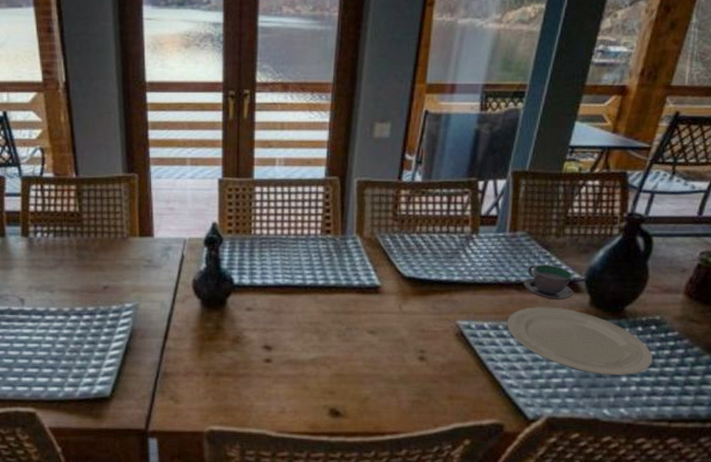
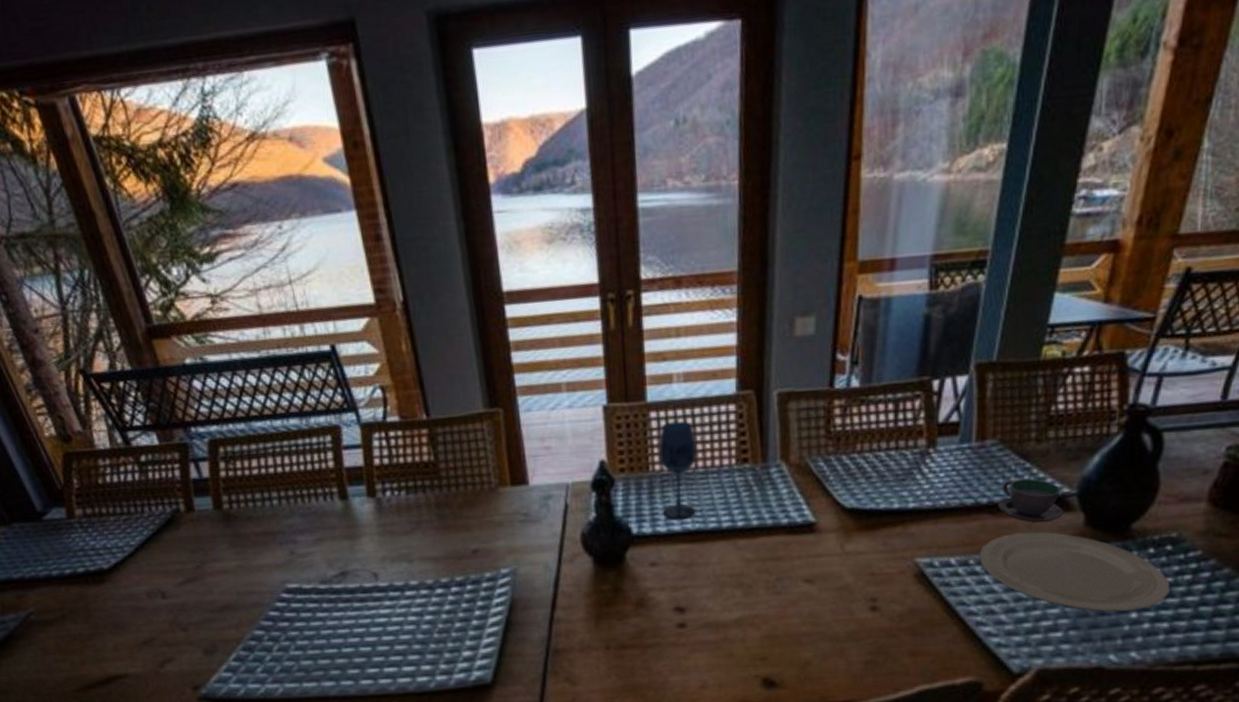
wineglass: none [259,196,292,275] -> present [658,420,698,520]

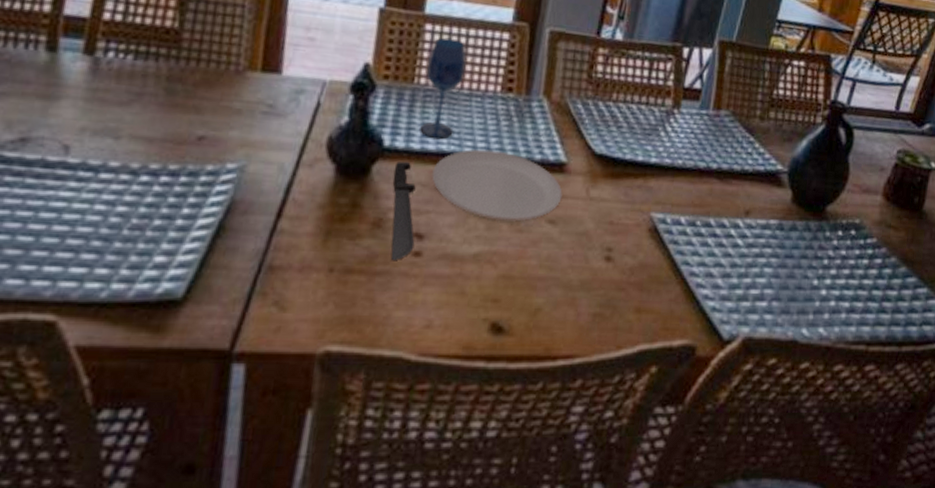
knife: none [646,545,678,633] -> present [390,162,416,260]
plate: none [682,521,816,587] -> present [432,149,563,222]
plate: present [978,531,1170,612] -> none [705,200,852,288]
cup: present [998,478,1064,523] -> none [725,150,777,195]

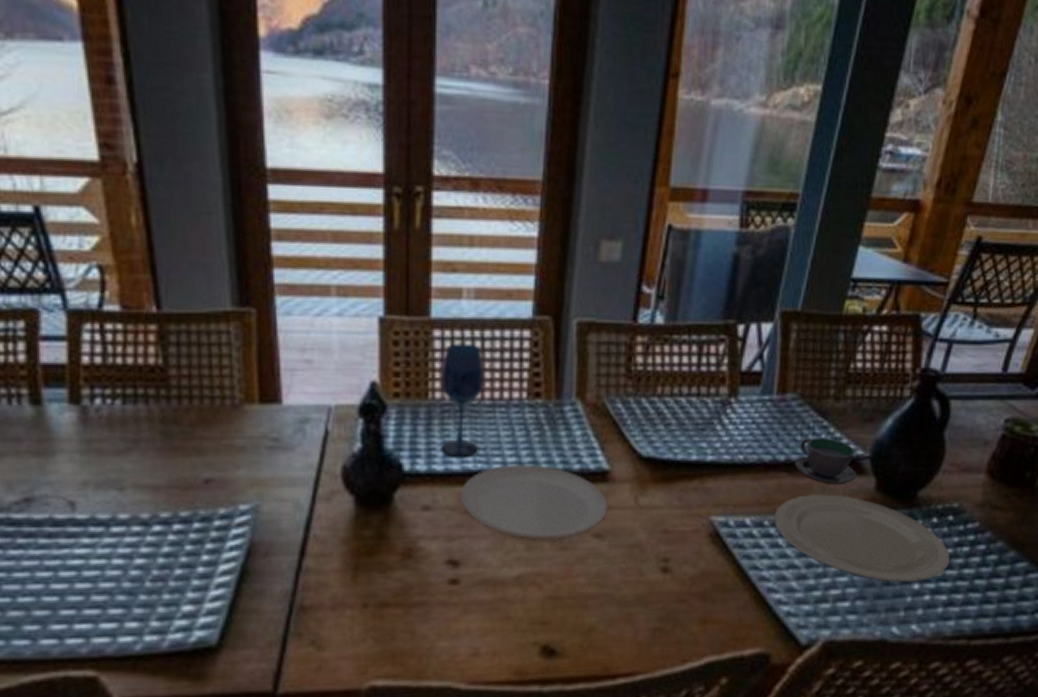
knife: present [390,162,416,260] -> none [418,486,450,590]
plate: none [705,200,852,288] -> present [773,494,950,583]
cup: none [725,150,777,195] -> present [795,437,857,485]

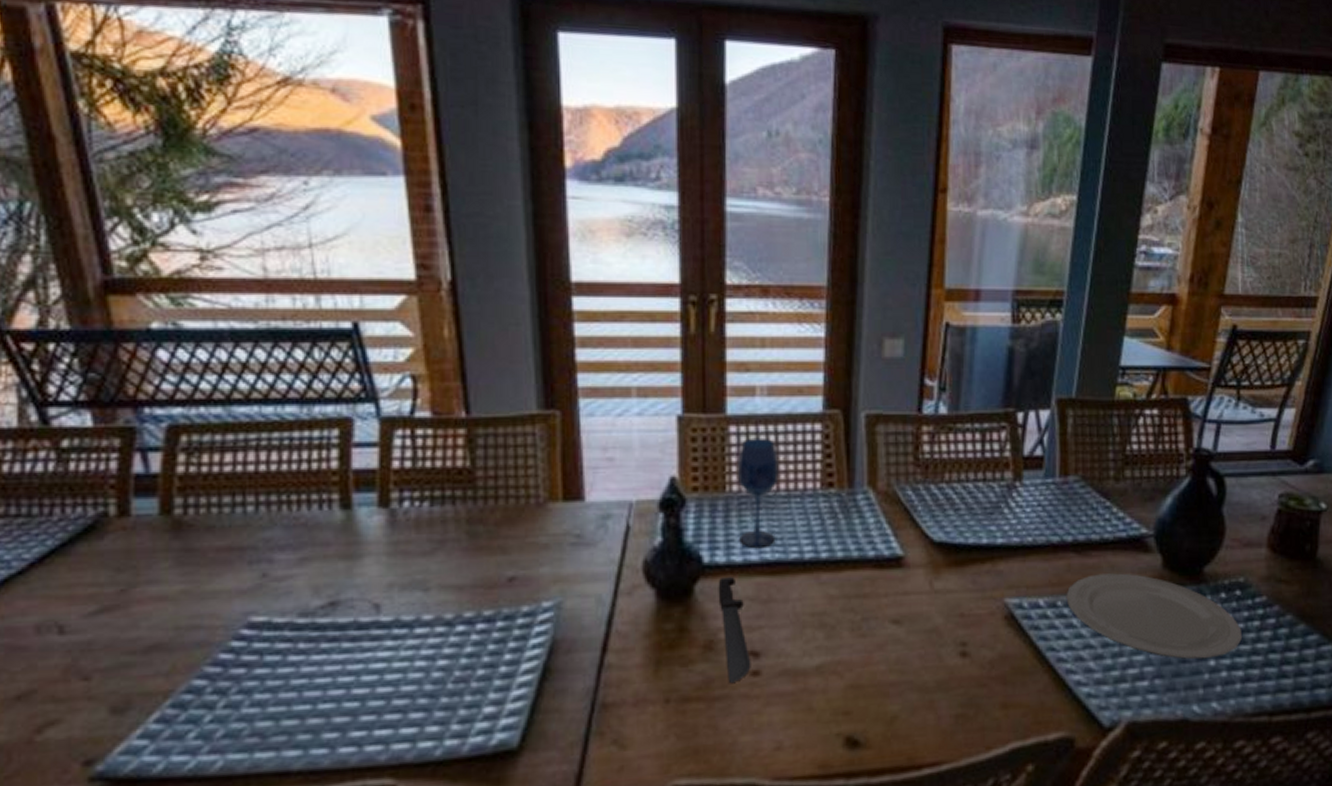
knife: none [418,486,450,590] -> present [718,577,751,682]
plate: present [460,464,608,540] -> none [759,552,904,628]
cup: present [795,437,857,485] -> none [1082,517,1143,564]

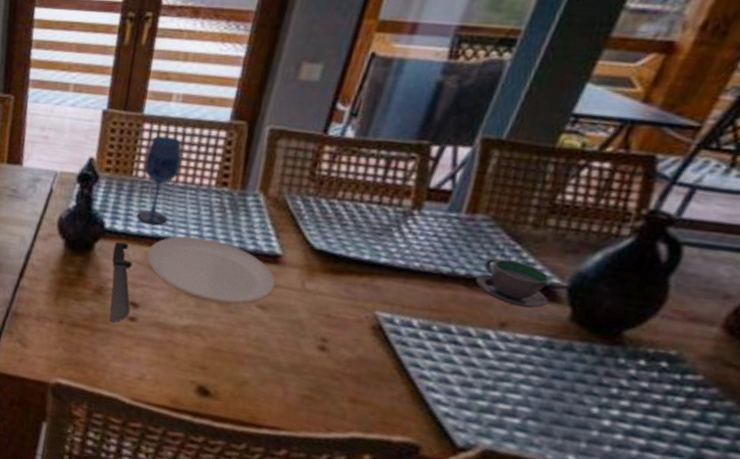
plate: none [759,552,904,628] -> present [147,236,276,304]
plate: present [1066,573,1242,660] -> none [443,309,657,420]
cup: none [1082,517,1143,564] -> present [475,257,550,308]

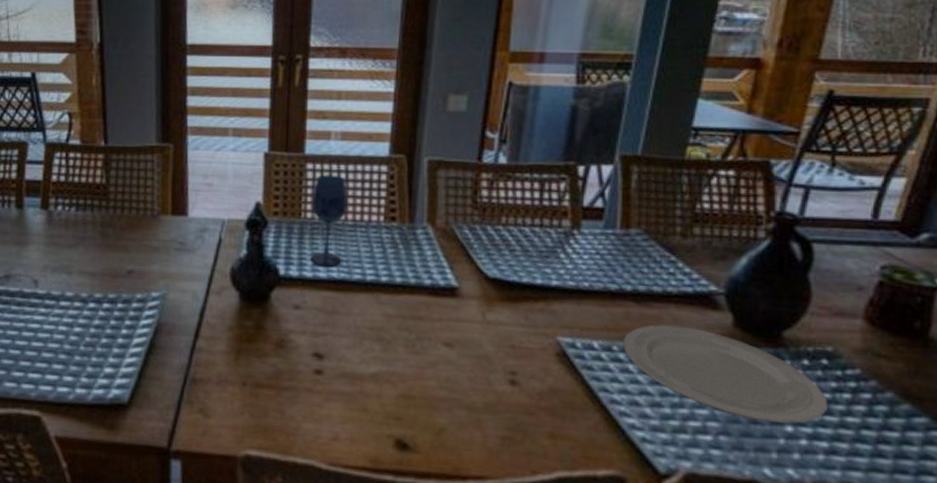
knife: present [109,241,132,322] -> none [290,289,316,377]
plate: present [147,236,276,304] -> none [326,275,457,344]
plate: none [443,309,657,420] -> present [622,324,827,424]
cup: present [475,257,550,308] -> none [642,270,712,318]

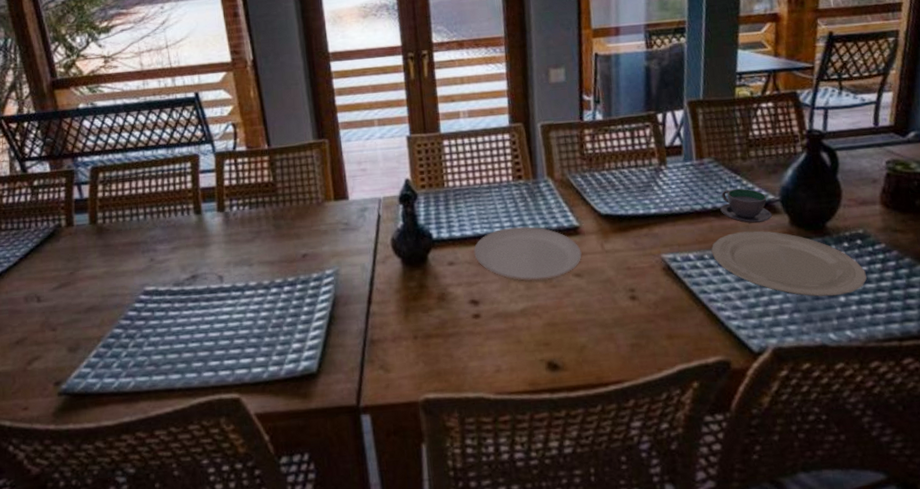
wineglass: present [311,174,349,268] -> none [451,147,483,226]
plate: none [326,275,457,344] -> present [474,226,582,281]
cup: none [642,270,712,318] -> present [720,188,773,224]

